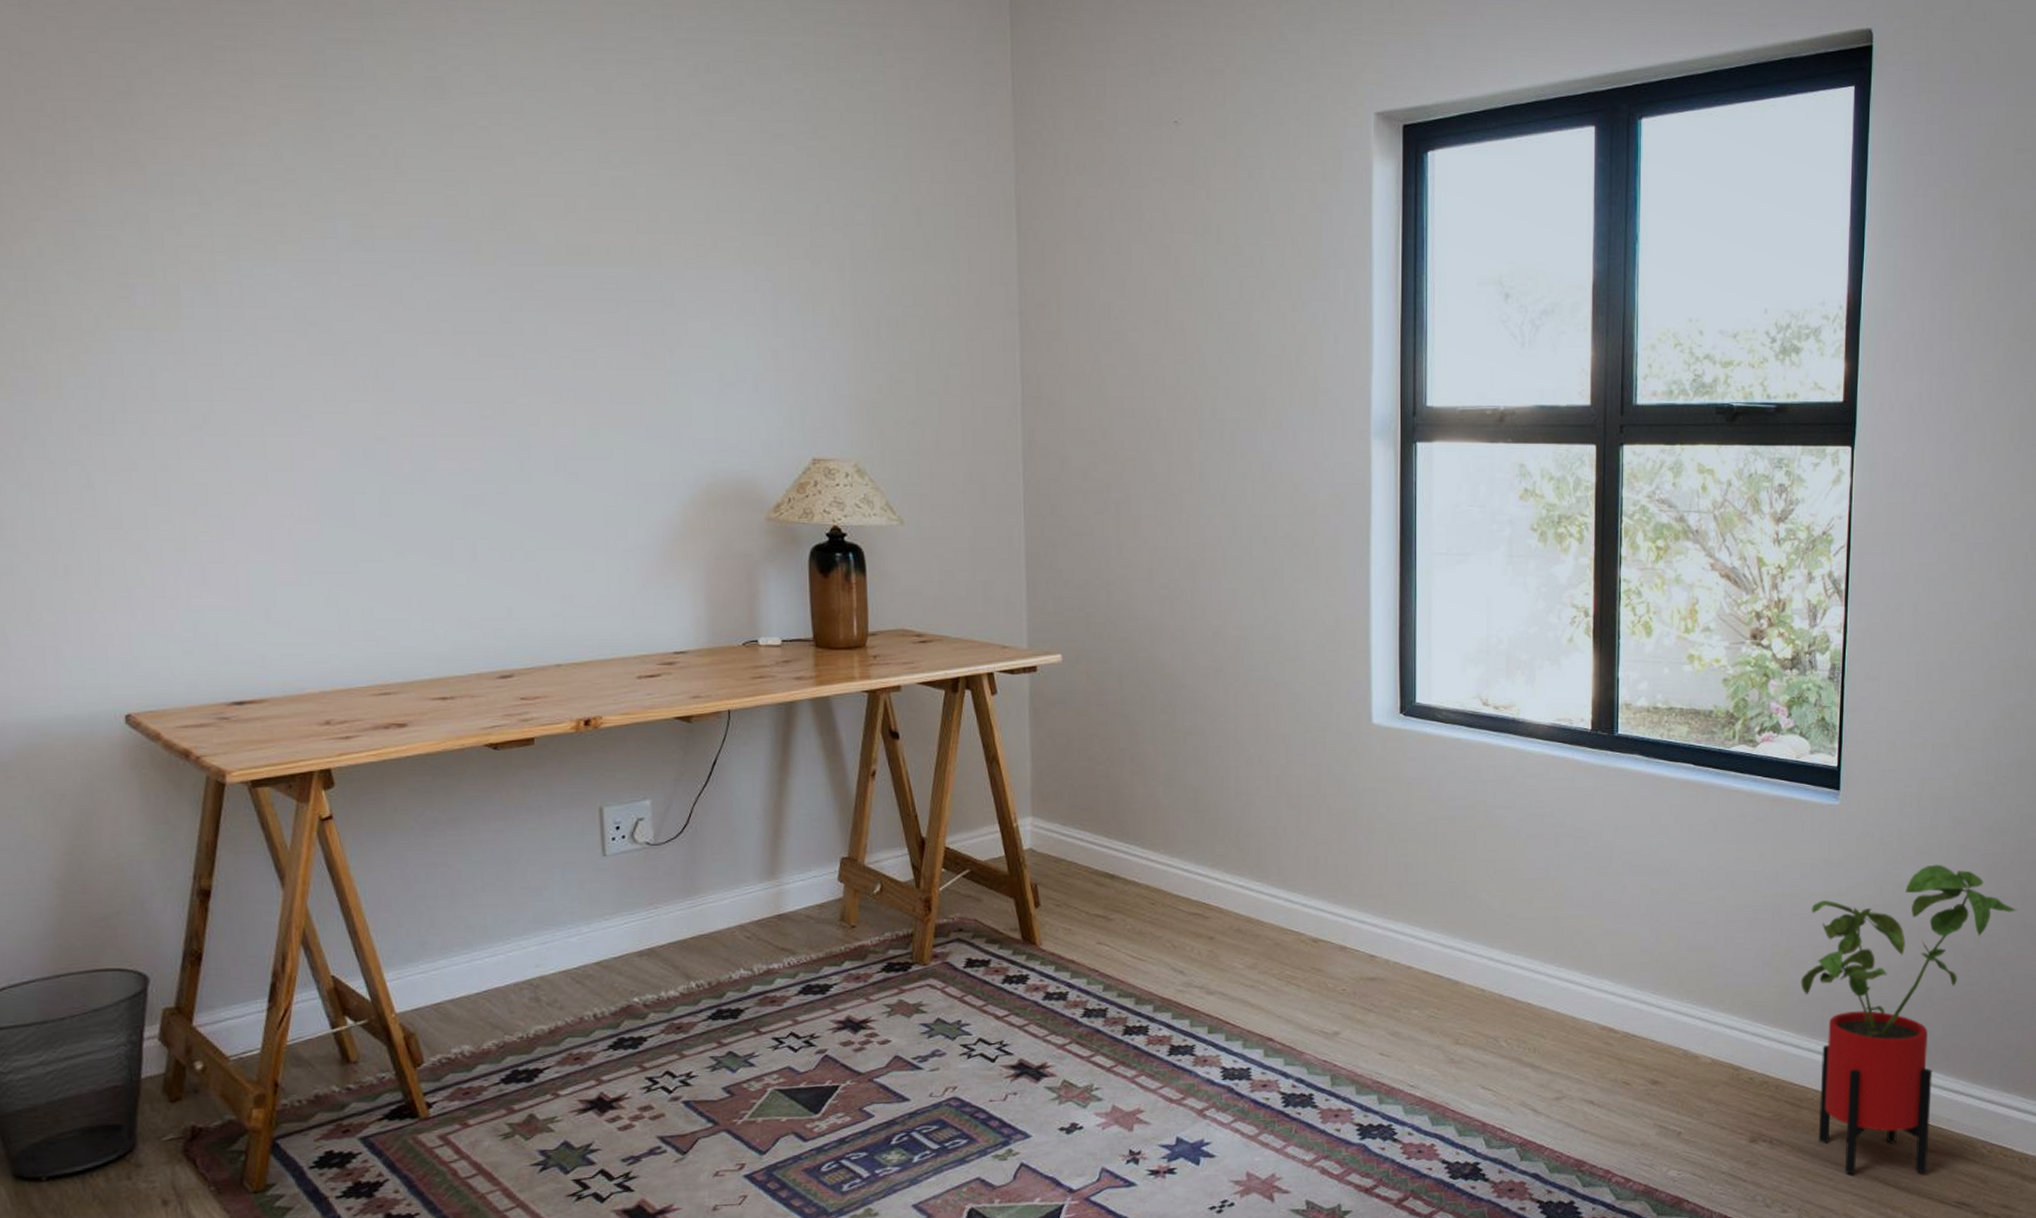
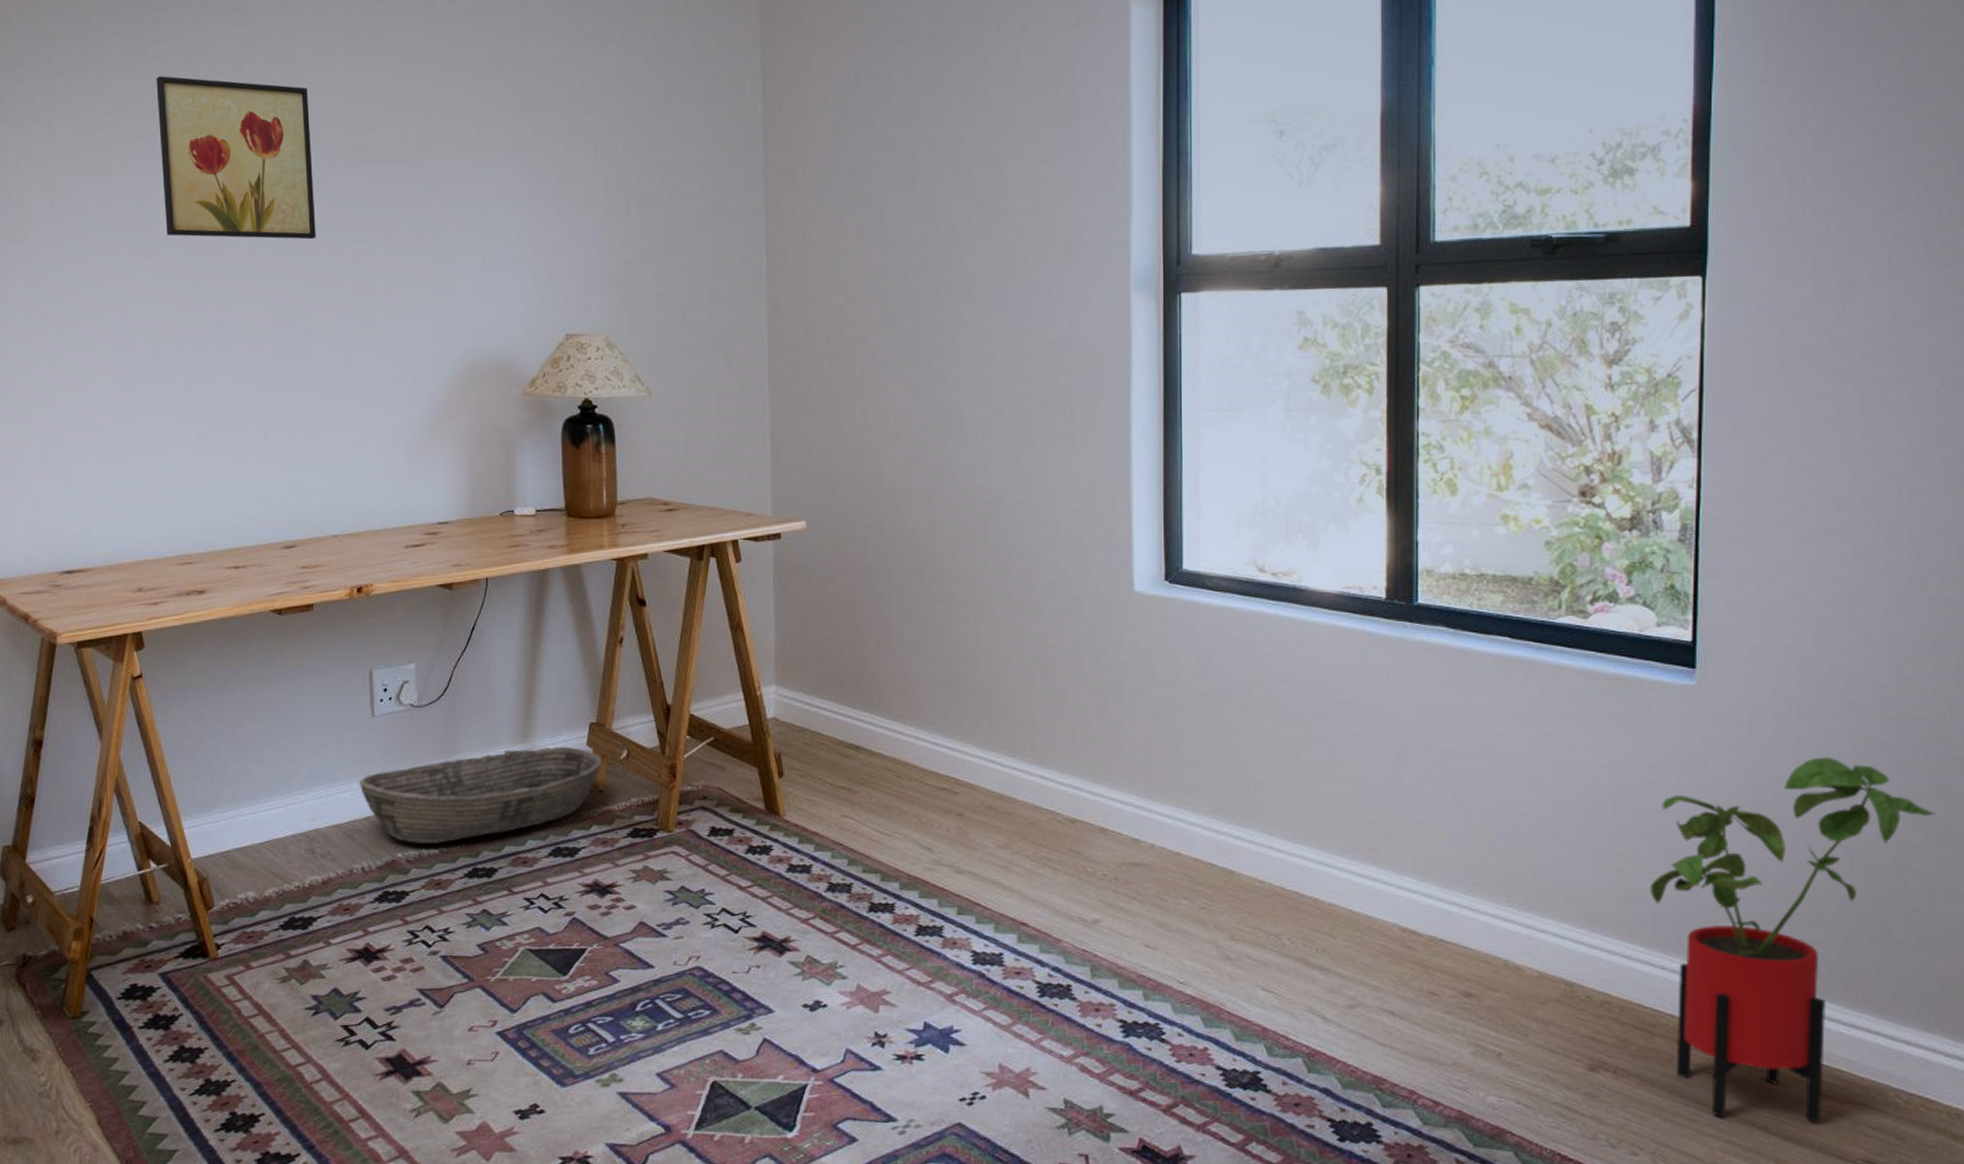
wall art: none [335,152,532,345] -> present [156,76,317,240]
basket: none [589,882,855,987] -> present [358,746,603,844]

